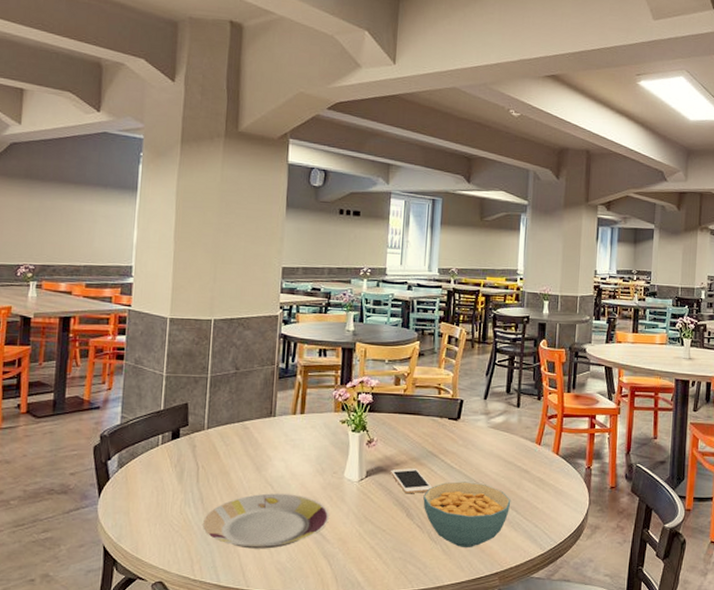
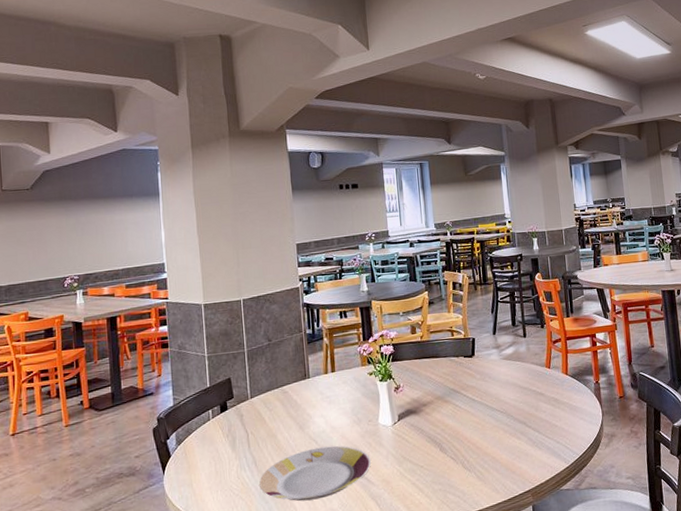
cell phone: present [391,468,433,494] -> none [420,405,460,431]
cereal bowl: present [423,481,511,548] -> none [452,411,532,472]

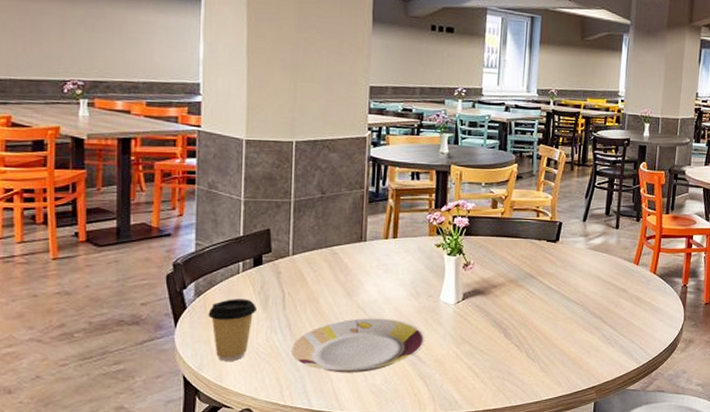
coffee cup: none [188,442,227,501] -> present [208,299,256,361]

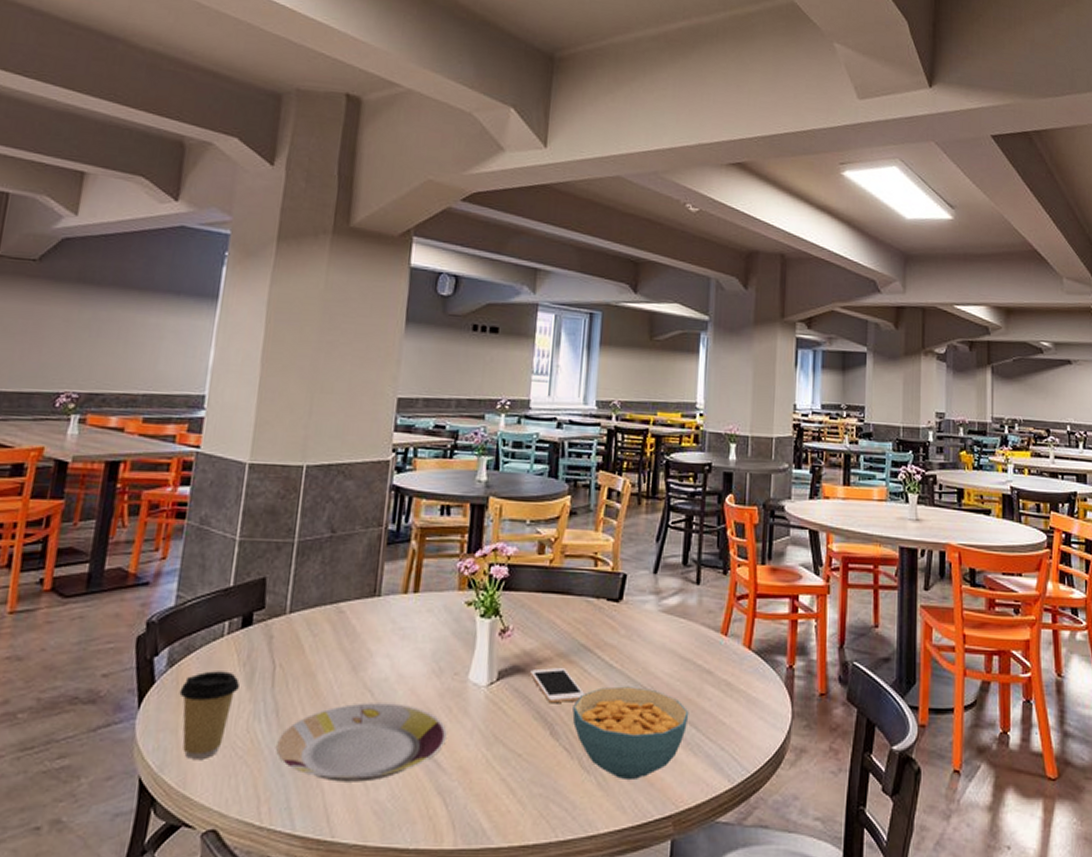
cell phone: none [488,289,531,315] -> present [530,667,586,704]
cereal bowl: none [521,302,609,365] -> present [572,686,689,781]

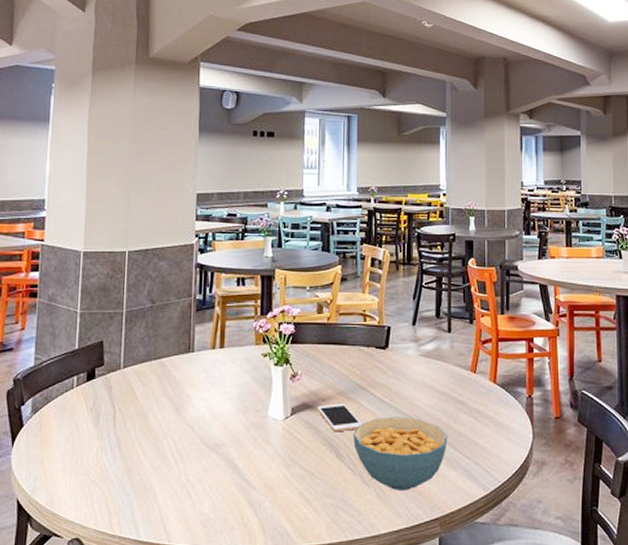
coffee cup: present [179,671,240,759] -> none [43,415,88,484]
plate: present [276,702,447,782] -> none [121,436,254,499]

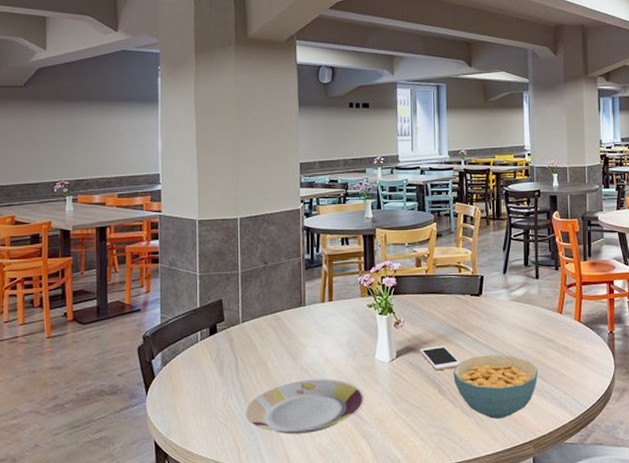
plate: none [121,436,254,499] -> present [246,378,364,434]

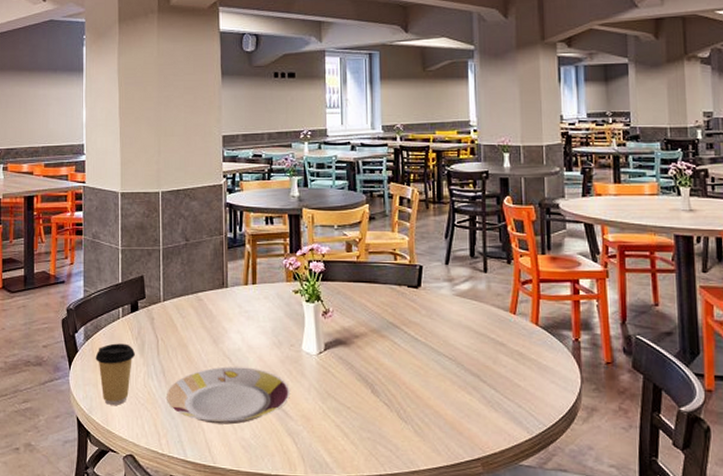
coffee cup: none [173,366,214,426] -> present [95,343,135,405]
cell phone: present [420,345,461,371] -> none [350,340,397,369]
cereal bowl: present [453,354,538,419] -> none [388,355,488,430]

